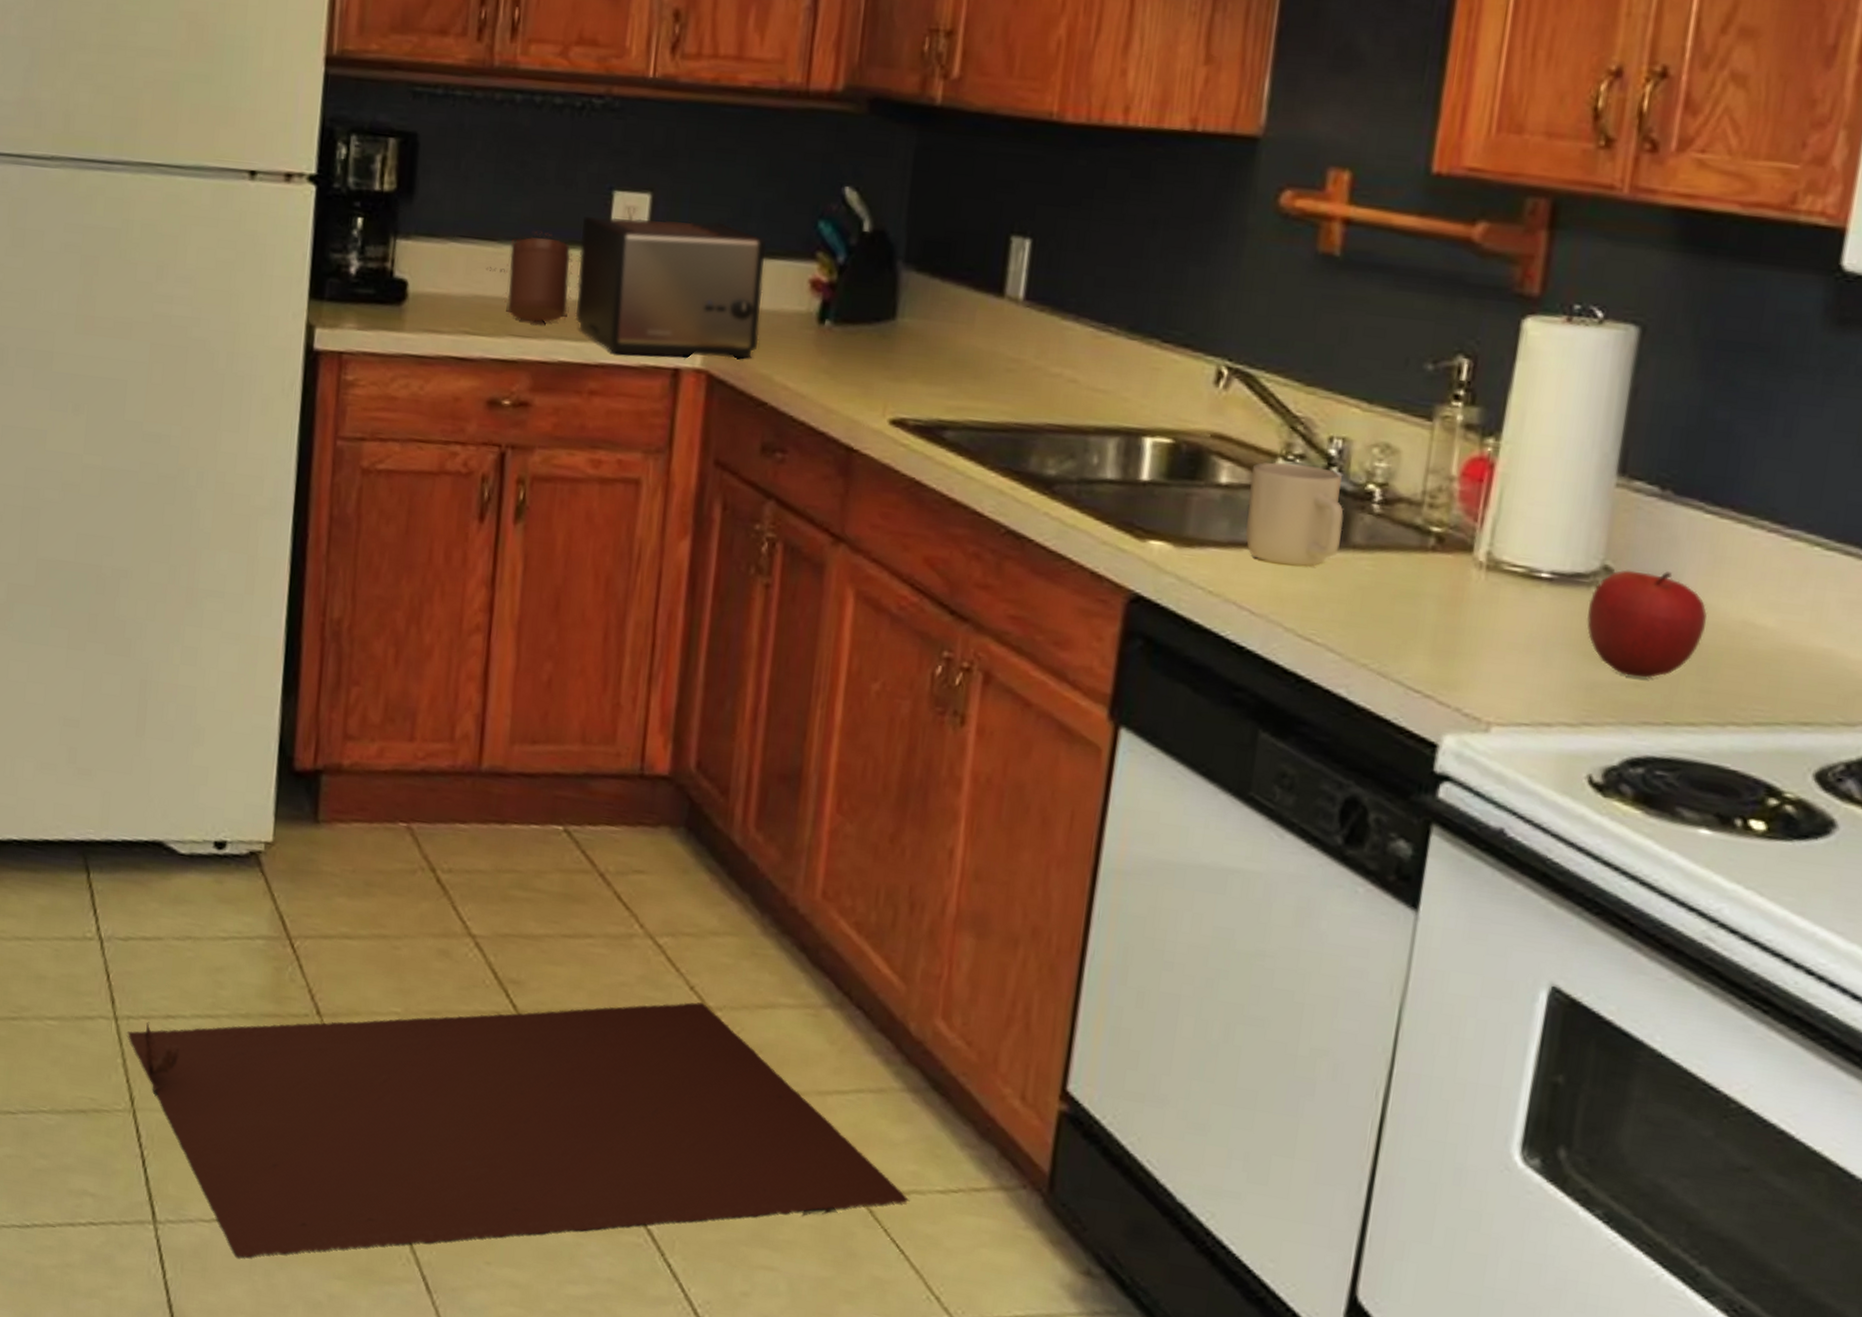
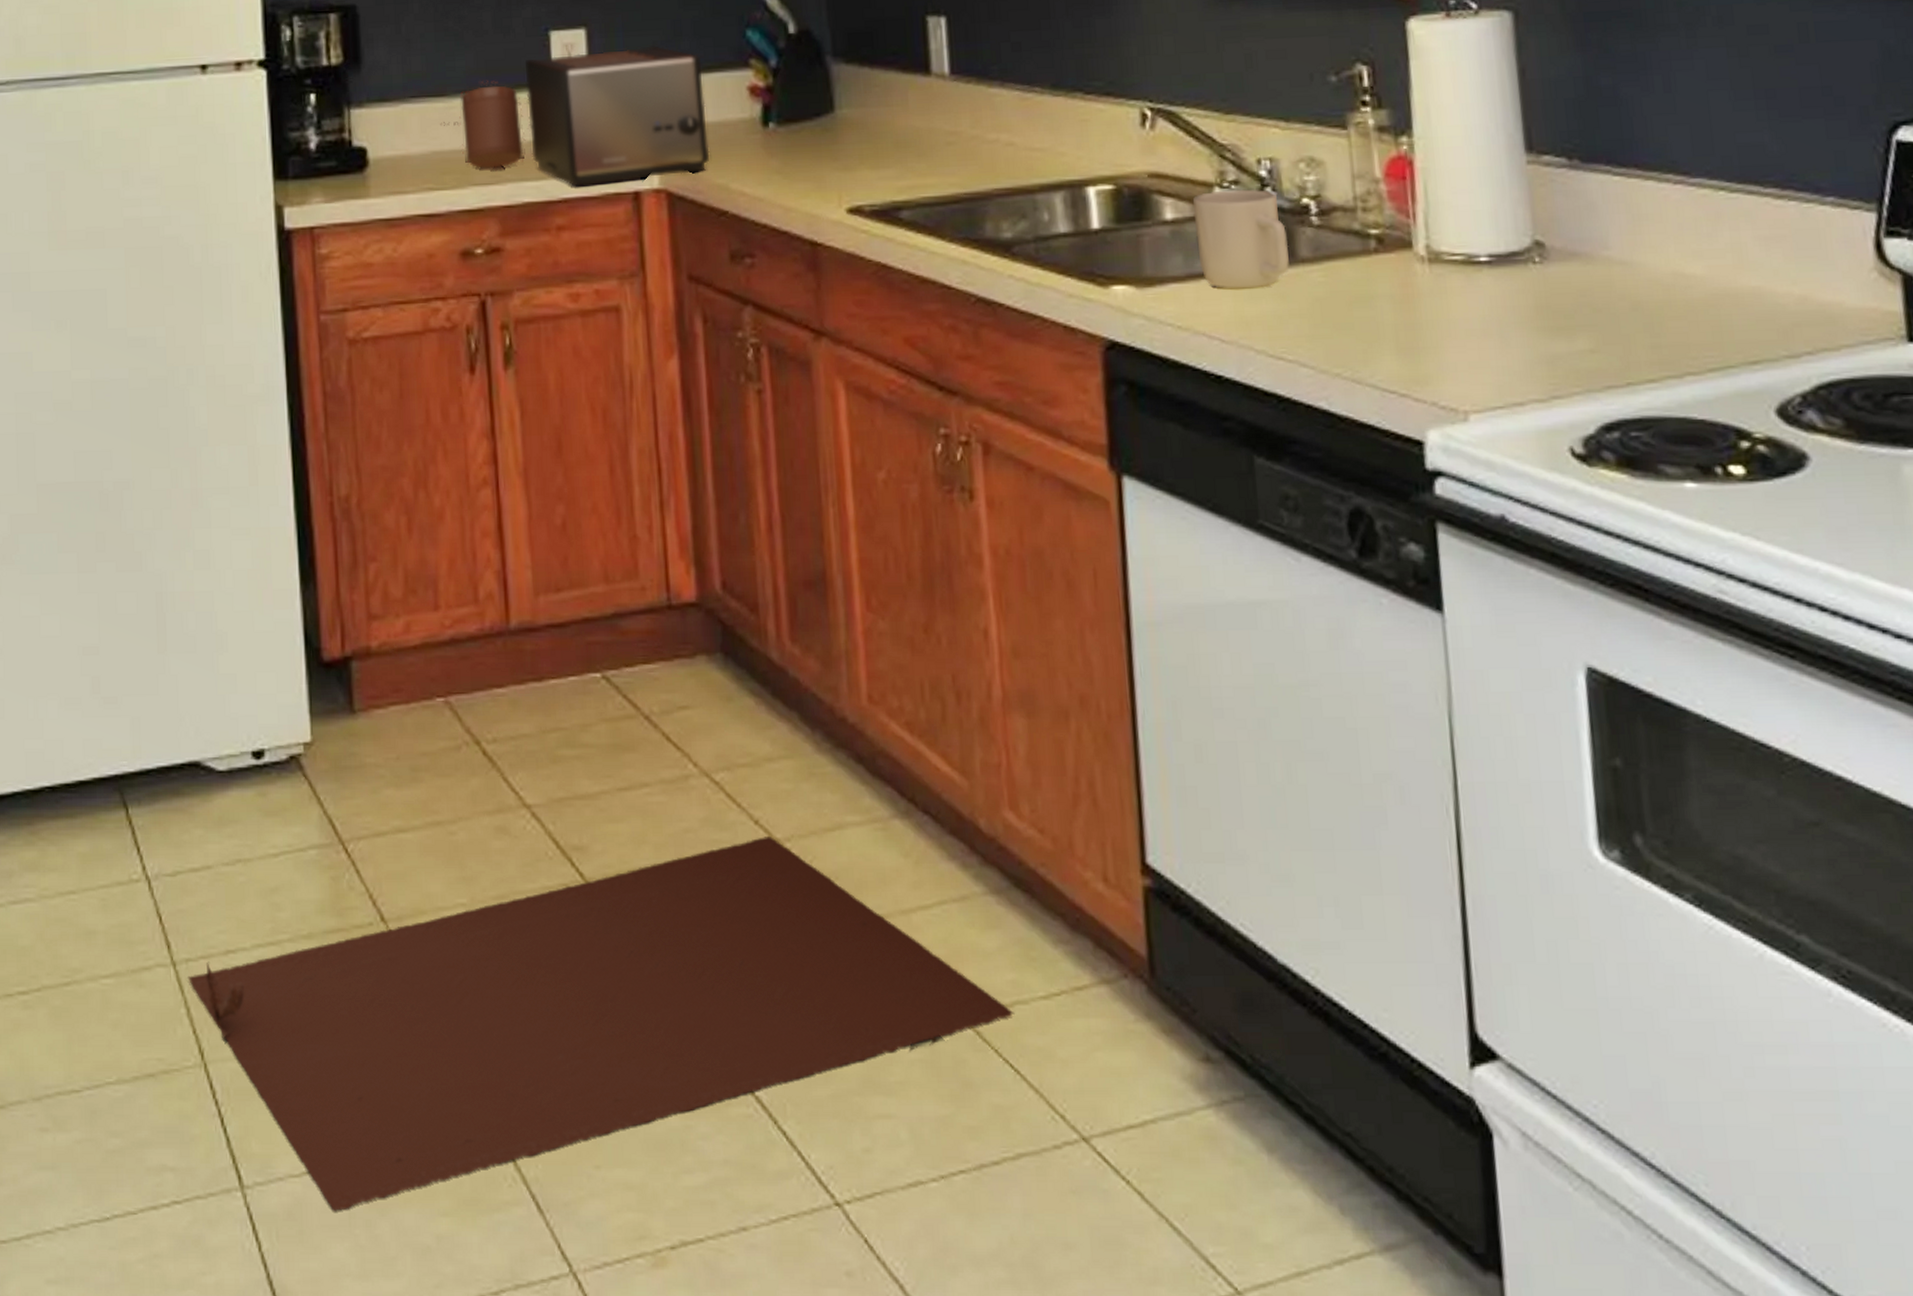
fruit: present [1586,570,1707,679] -> none [1529,237,1641,344]

